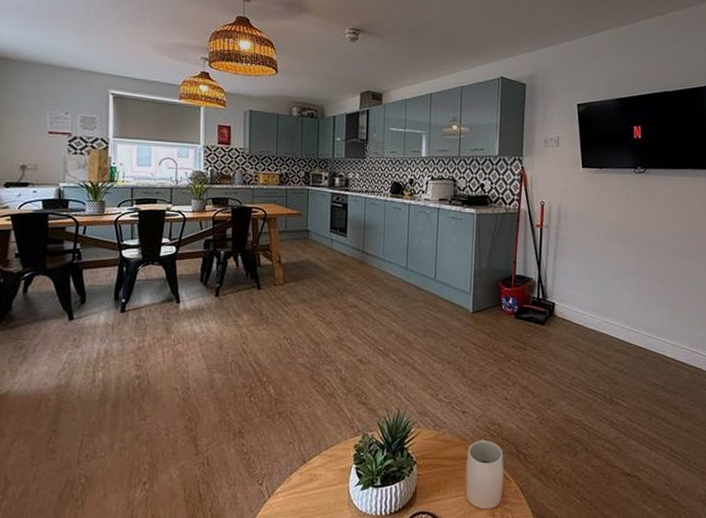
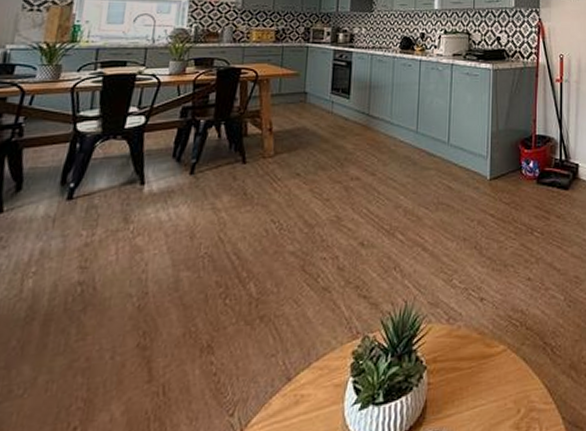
mug: present [465,439,504,510] -> none [484,331,529,422]

